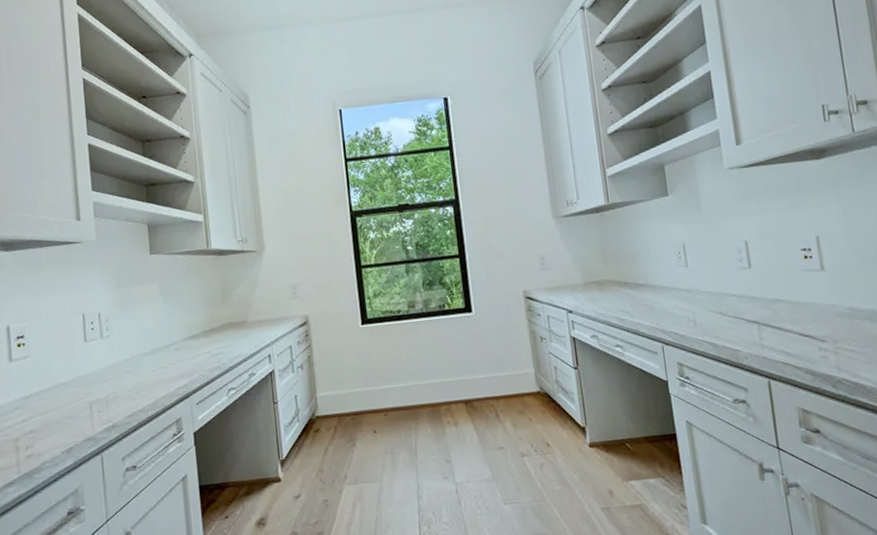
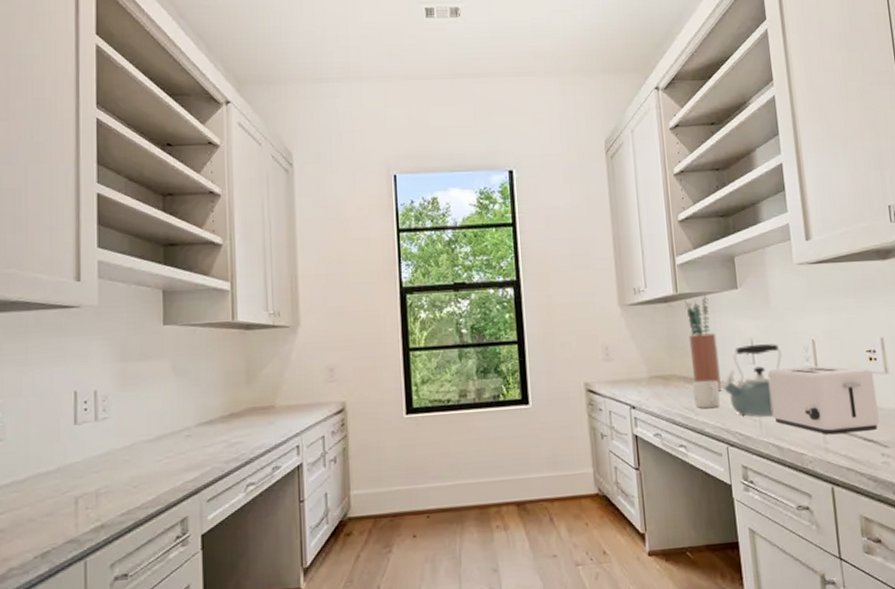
vase: none [616,203,655,294] -> present [684,294,721,391]
mug: none [626,283,654,311] -> present [692,380,720,409]
kettle: none [653,246,715,318] -> present [719,344,782,419]
toaster: none [700,265,816,332] -> present [767,365,879,435]

